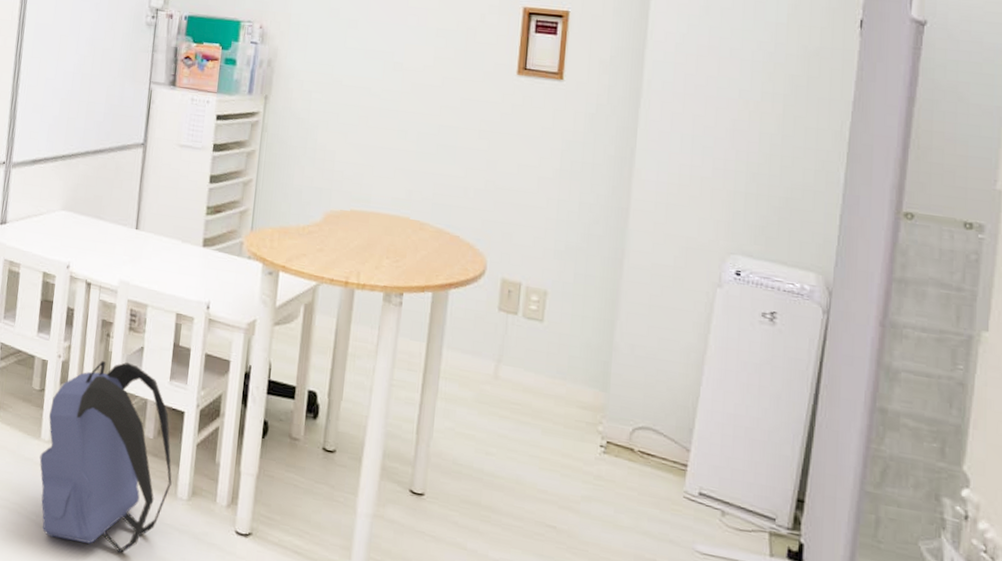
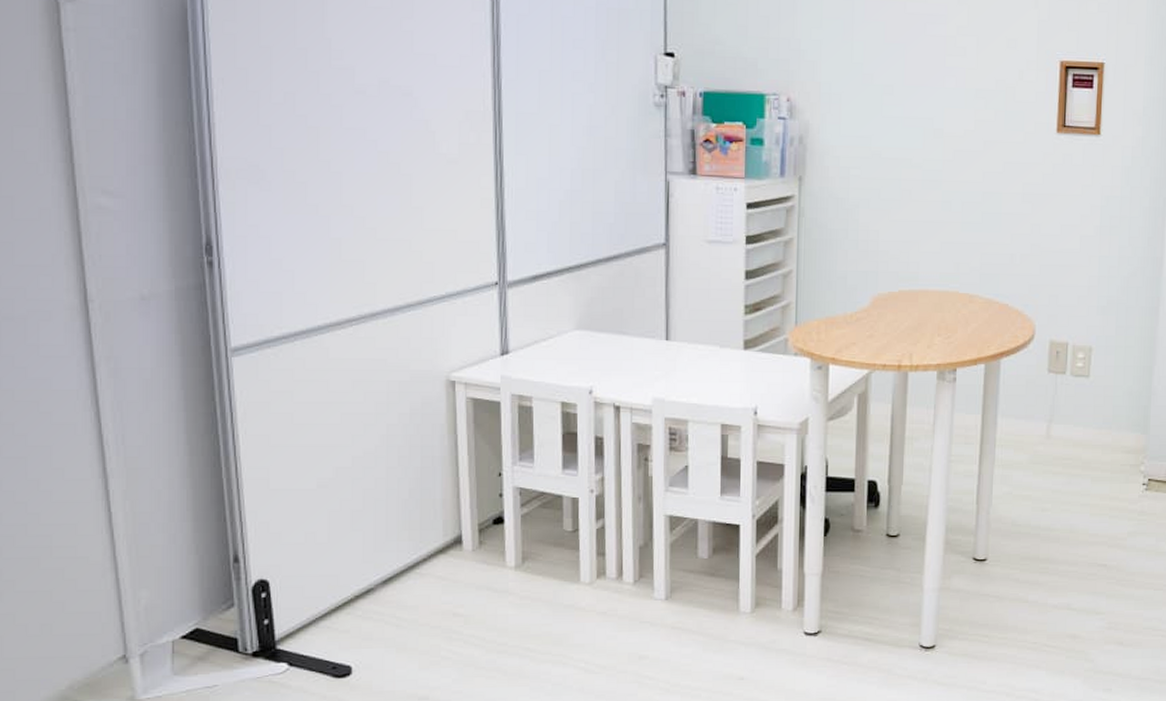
backpack: present [39,361,172,553] -> none [581,485,733,680]

